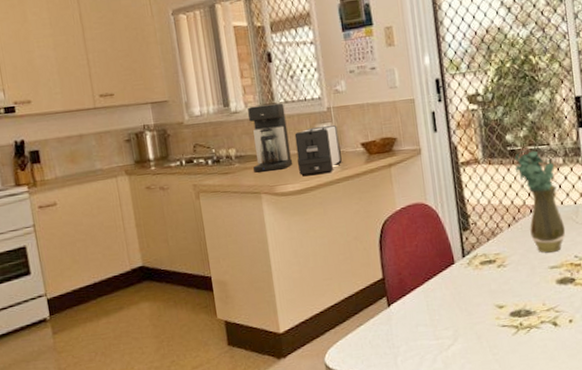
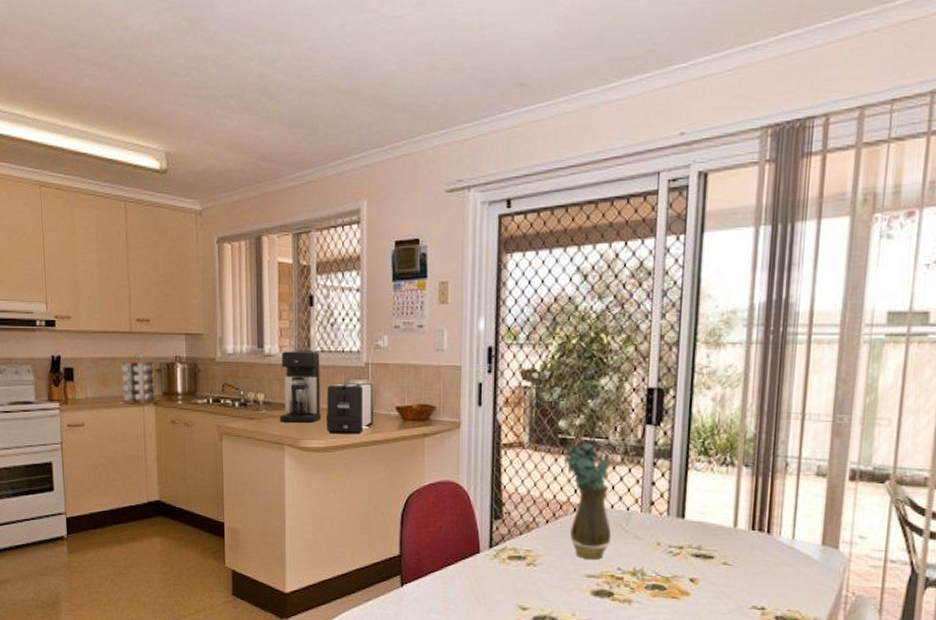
spice rack: none [86,127,131,179] -> present [119,353,158,406]

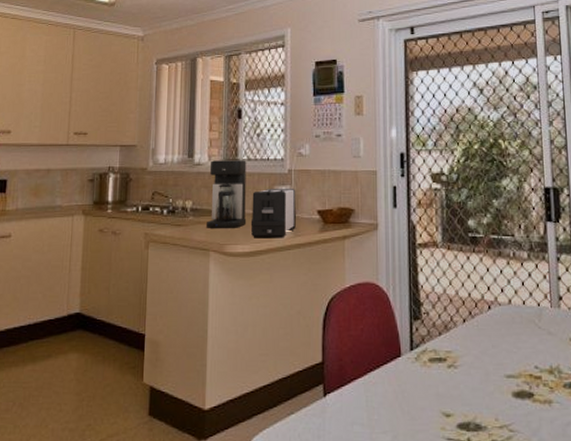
spice rack: present [119,353,158,406] -> none [52,164,89,216]
vase: present [564,437,612,559] -> none [475,235,526,358]

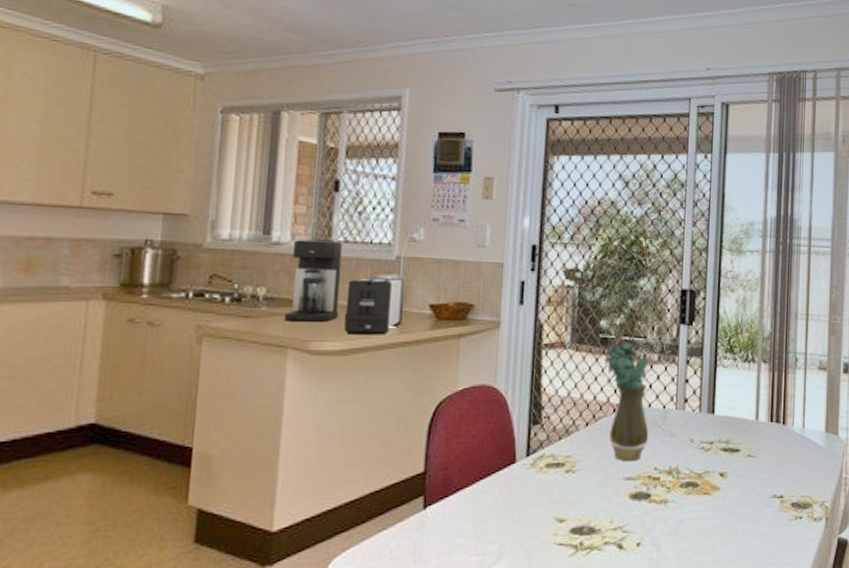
vase: none [475,235,526,358] -> present [605,336,649,461]

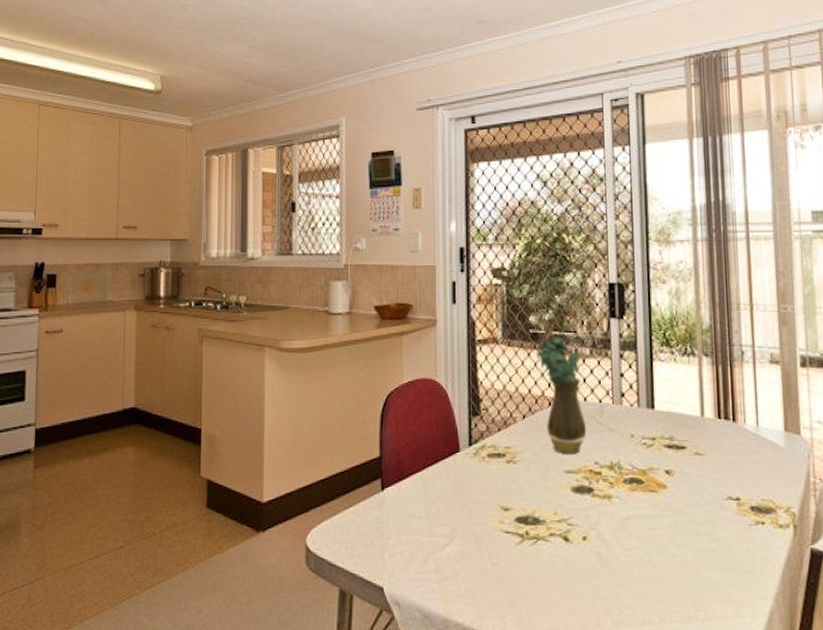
coffee maker: present [285,240,343,322] -> none [261,255,302,324]
toaster: present [344,277,405,335] -> none [306,284,352,334]

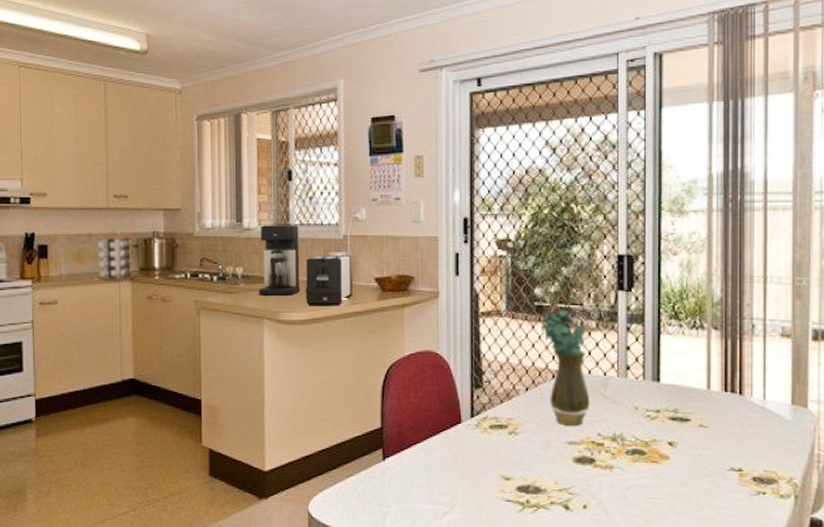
spice rack: none [103,259,140,311] -> present [95,229,135,282]
coffee maker: none [261,255,302,324] -> present [259,225,301,296]
toaster: none [306,284,352,334] -> present [305,255,352,306]

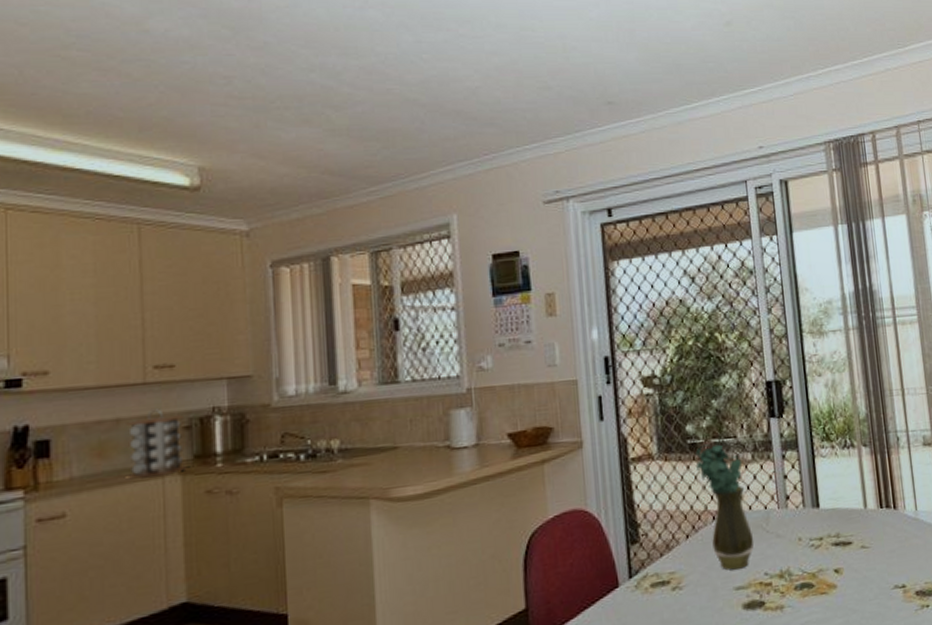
coffee maker: present [259,225,301,296] -> none [362,382,417,471]
toaster: present [305,255,352,306] -> none [421,411,482,476]

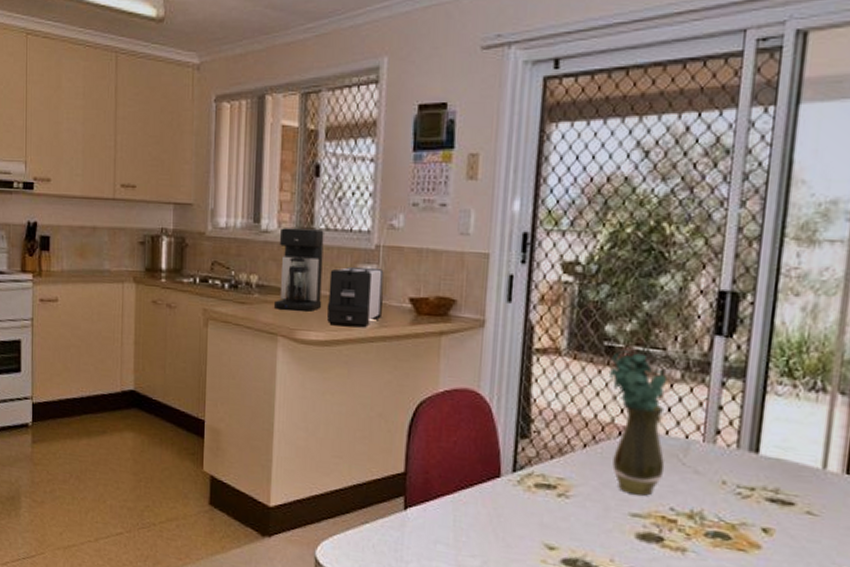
spice rack: present [126,409,187,480] -> none [100,223,140,282]
coffee maker: none [362,382,417,471] -> present [274,228,324,312]
toaster: none [421,411,482,476] -> present [326,267,384,328]

